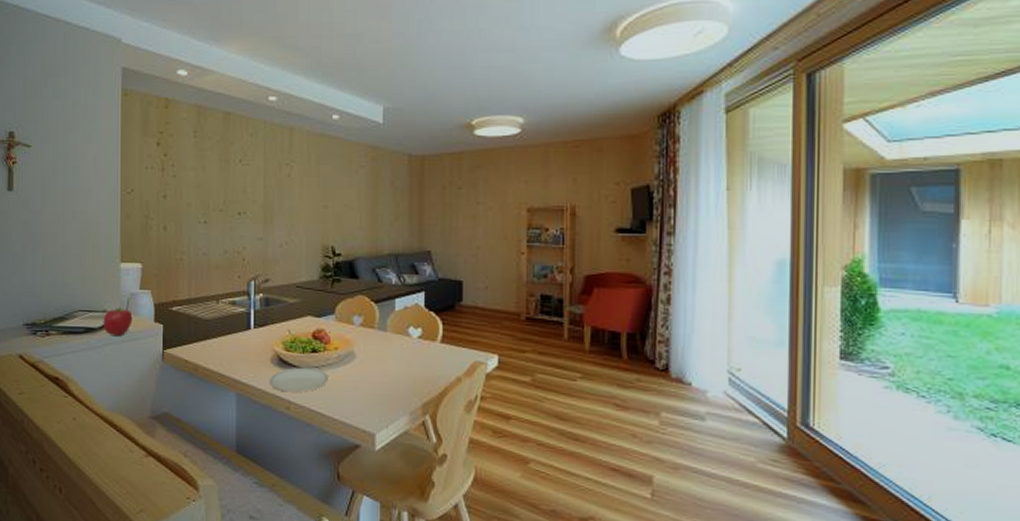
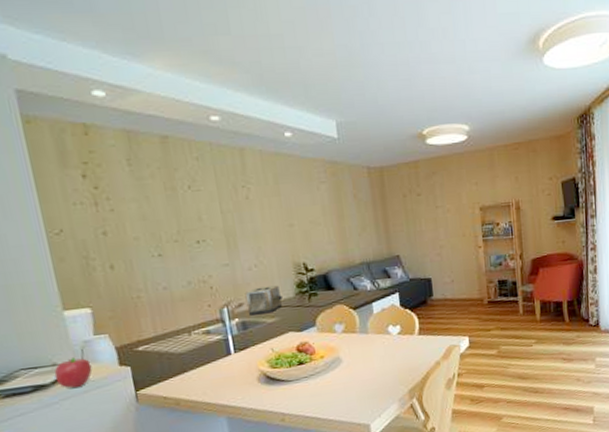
plate: present [269,367,328,393] -> none [259,378,319,406]
toaster: none [272,265,306,293] -> present [245,285,282,316]

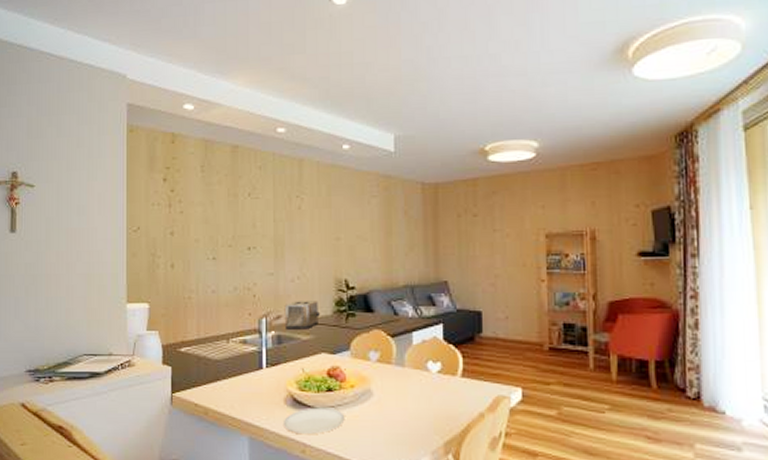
fruit: present [54,358,93,389] -> none [109,350,140,380]
plate: none [259,378,319,406] -> present [282,407,345,435]

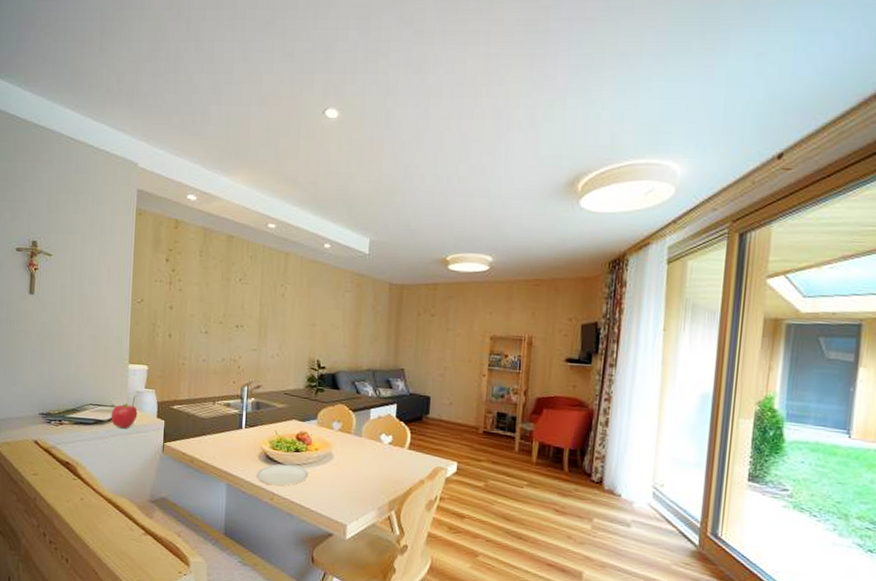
fruit: none [109,350,140,380] -> present [111,403,138,428]
toaster: present [284,301,320,330] -> none [263,374,294,399]

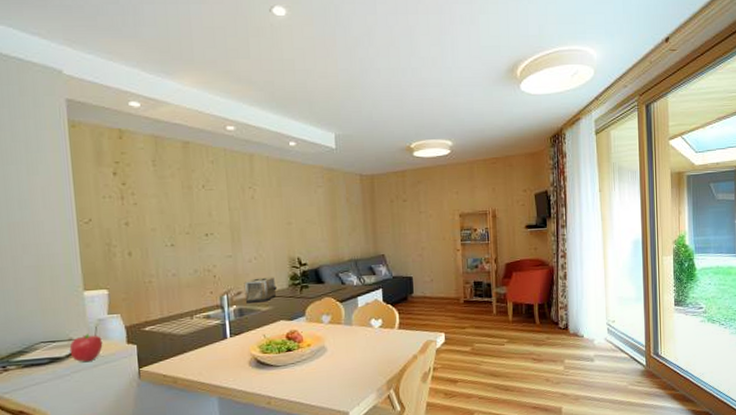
plate: present [256,464,309,486] -> none [248,364,304,390]
toaster: none [263,374,294,399] -> present [244,277,277,303]

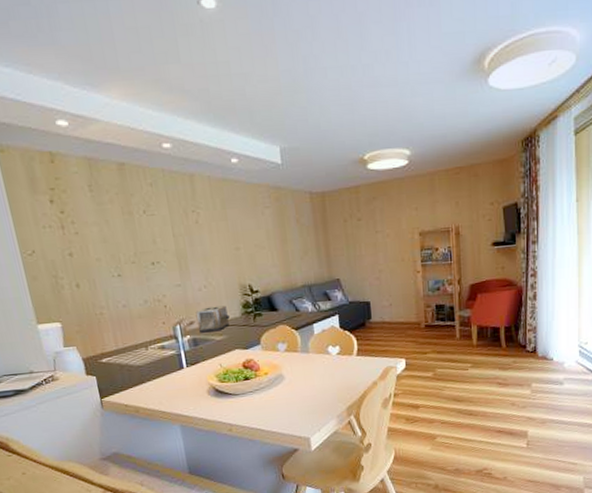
fruit: present [69,334,103,362] -> none [31,367,64,394]

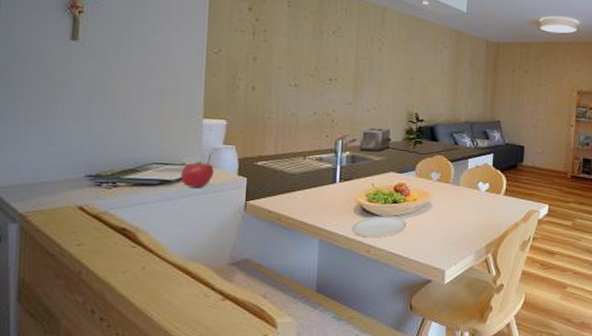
fruit: none [31,367,64,394] -> present [180,161,214,188]
plate: none [208,393,263,418] -> present [351,216,407,238]

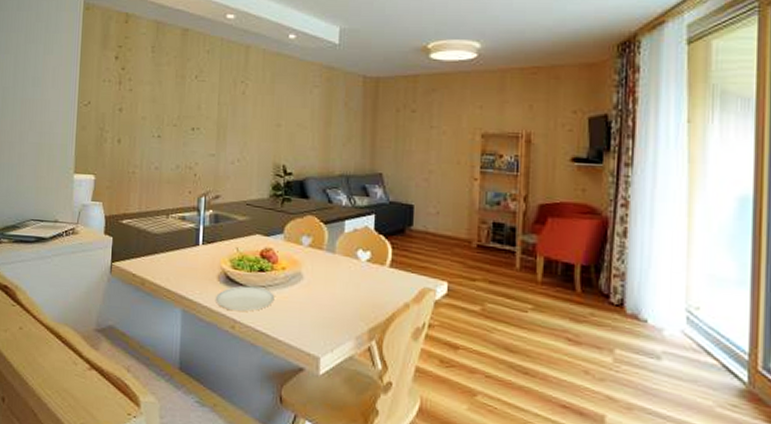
fruit: present [180,161,214,188] -> none [53,218,83,246]
toaster: present [359,127,391,152] -> none [222,182,257,211]

